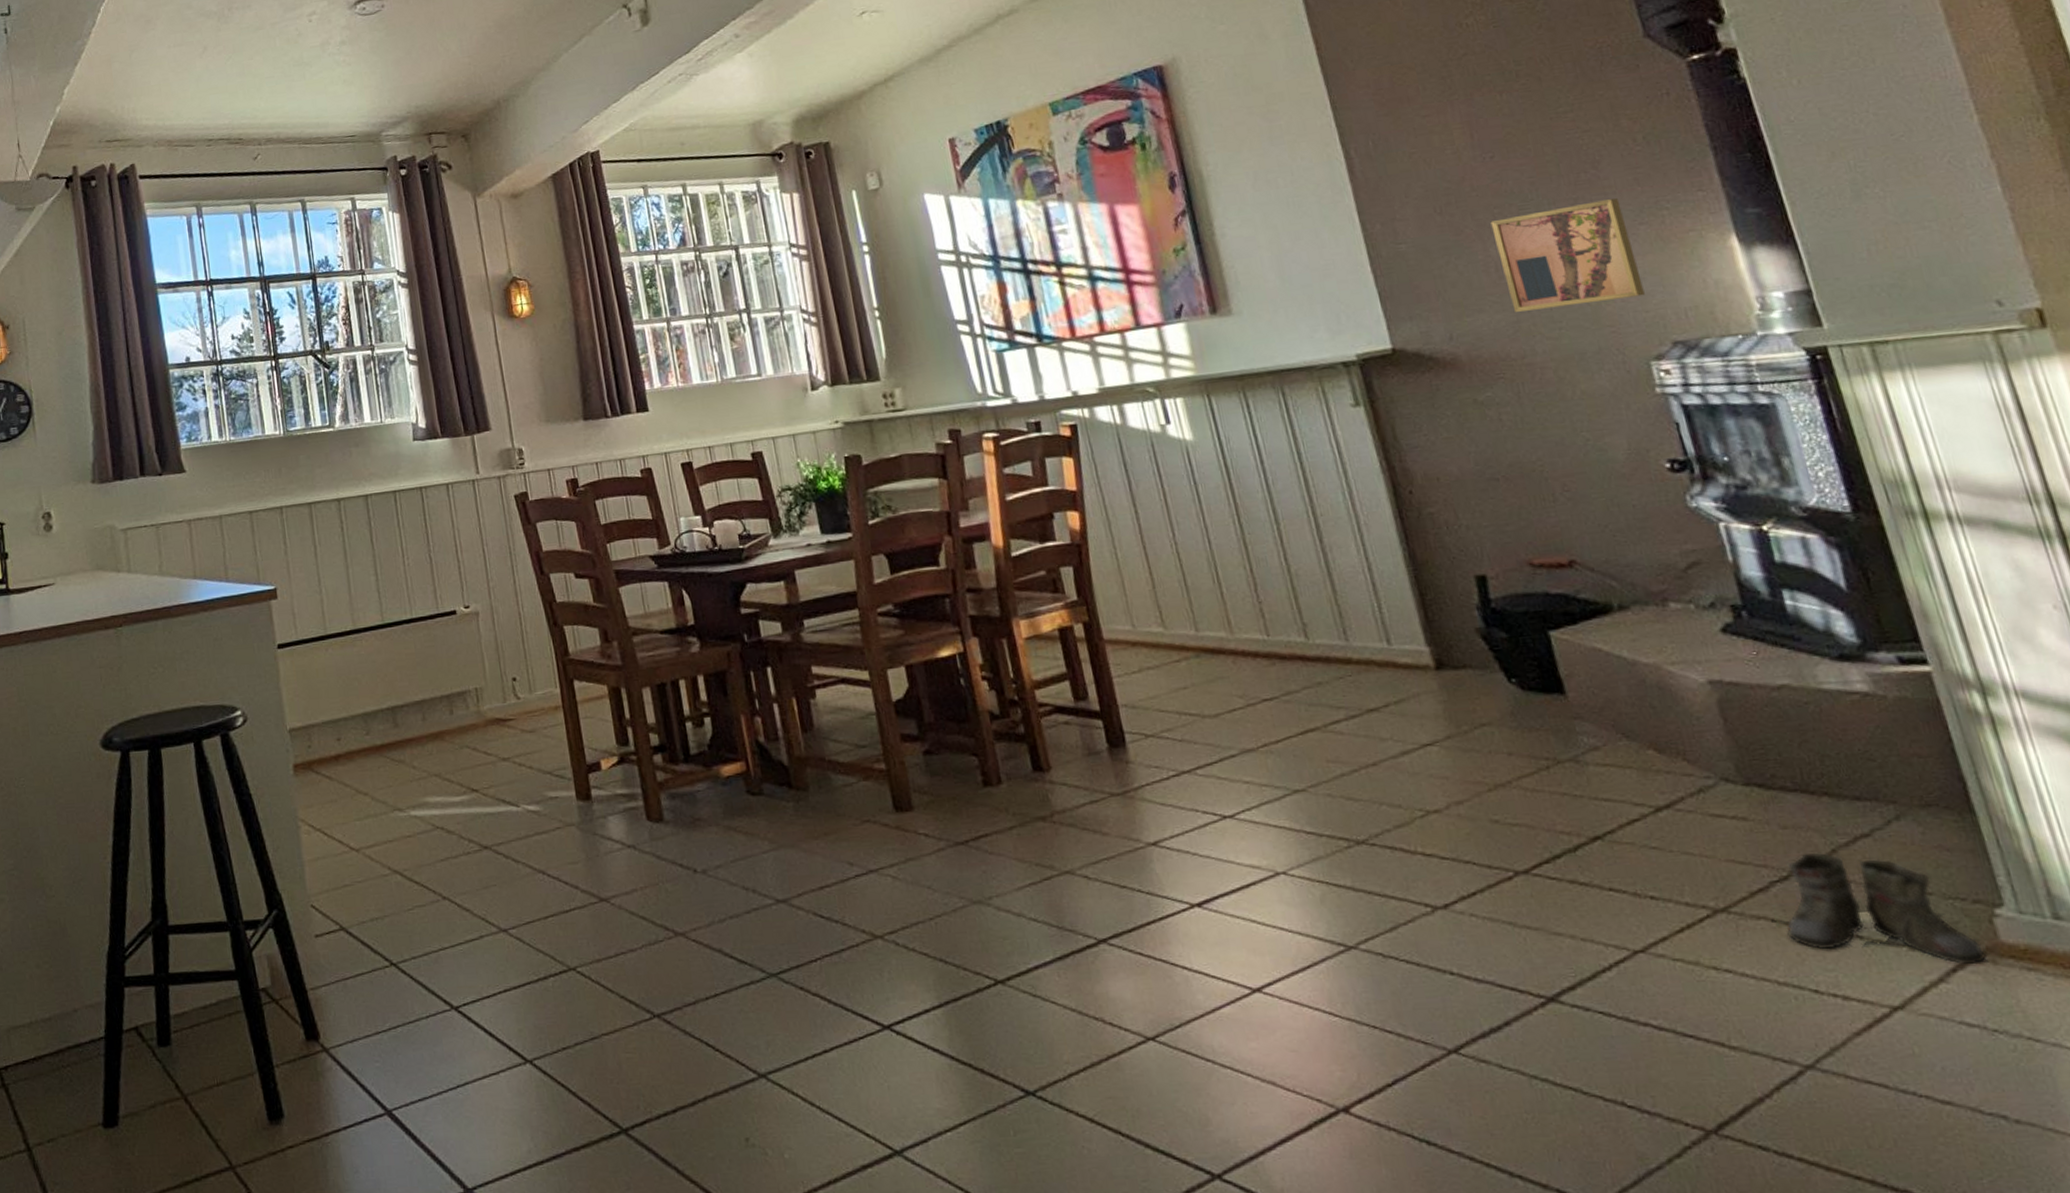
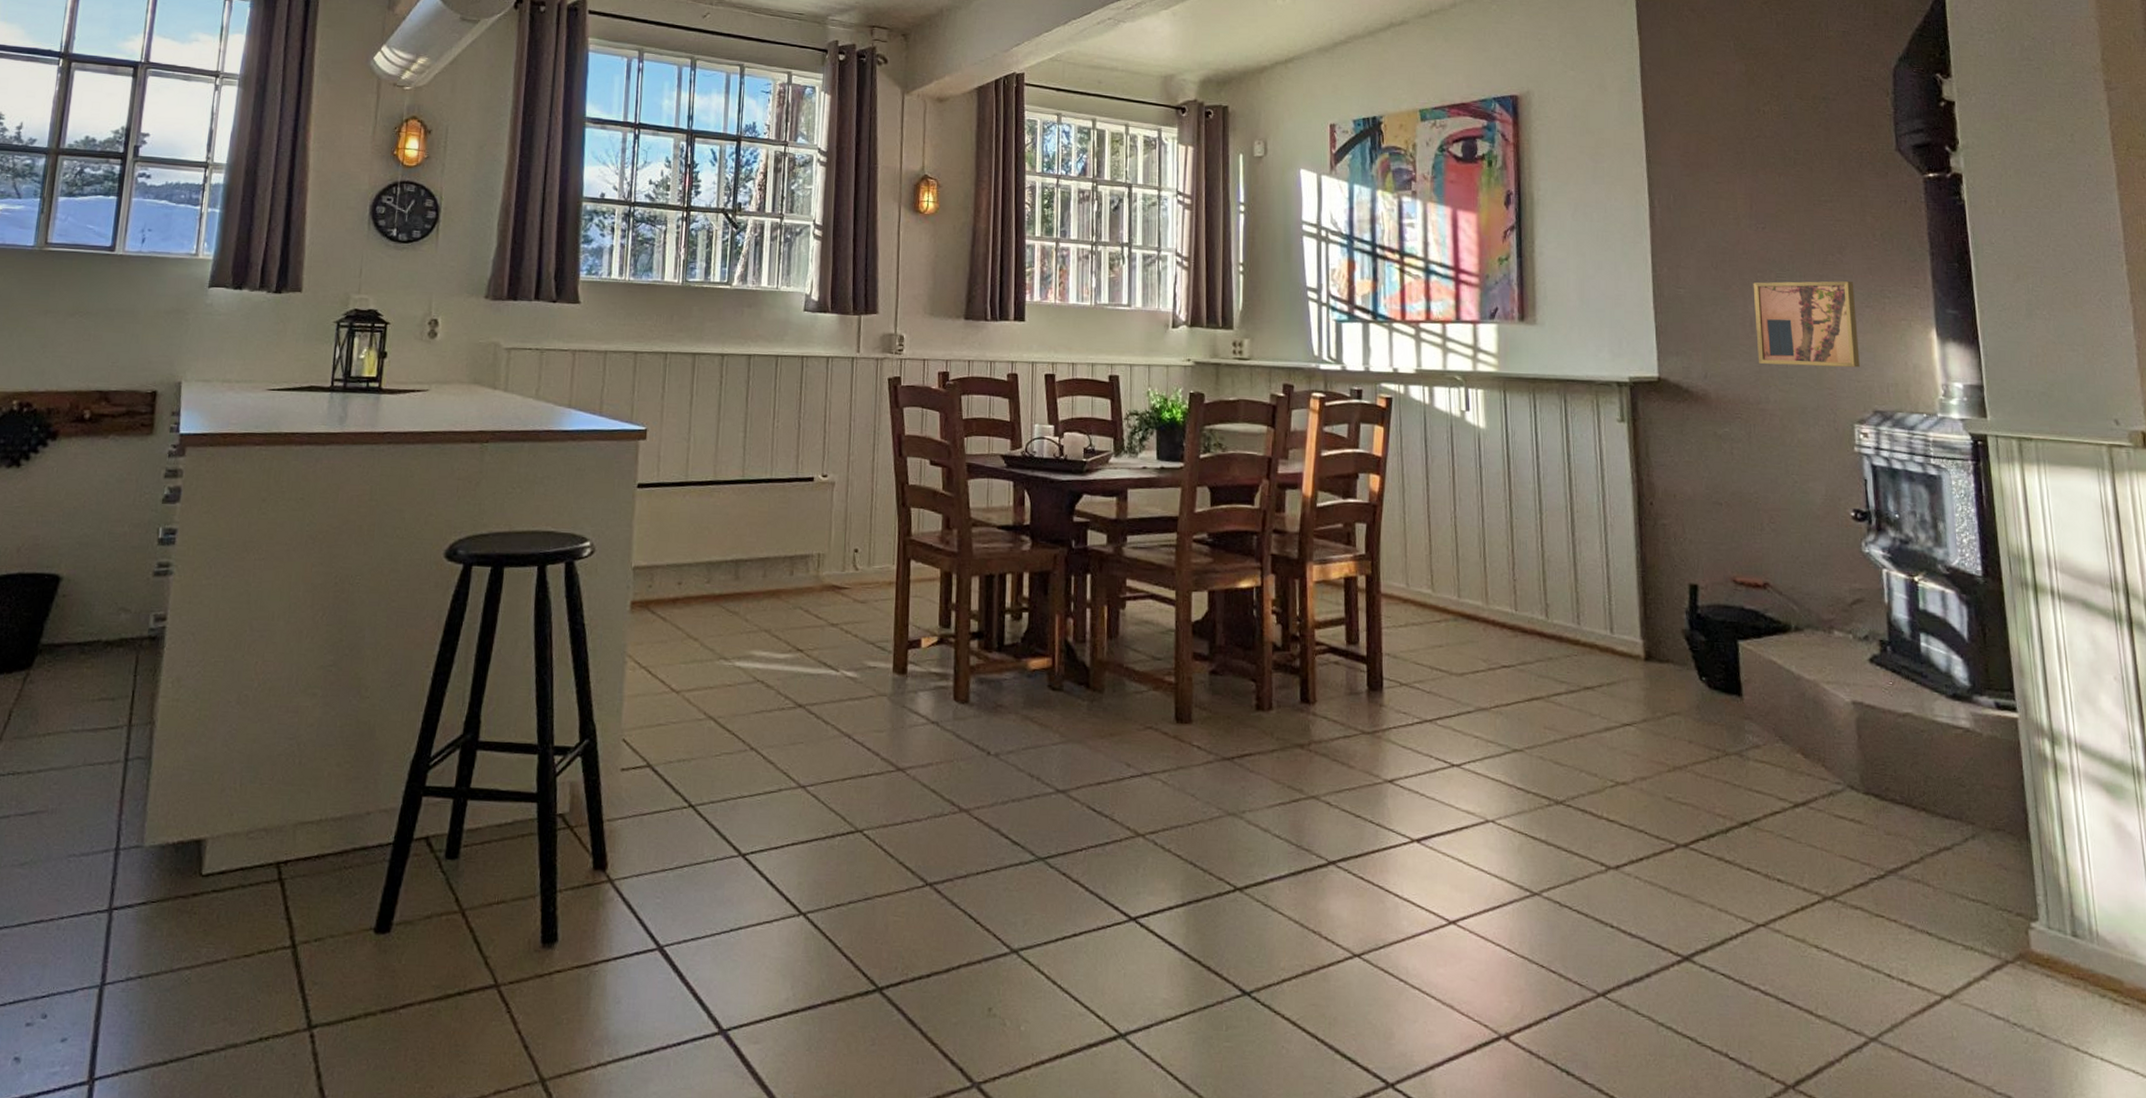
boots: present [1773,852,1986,966] -> none [1867,857,2019,967]

